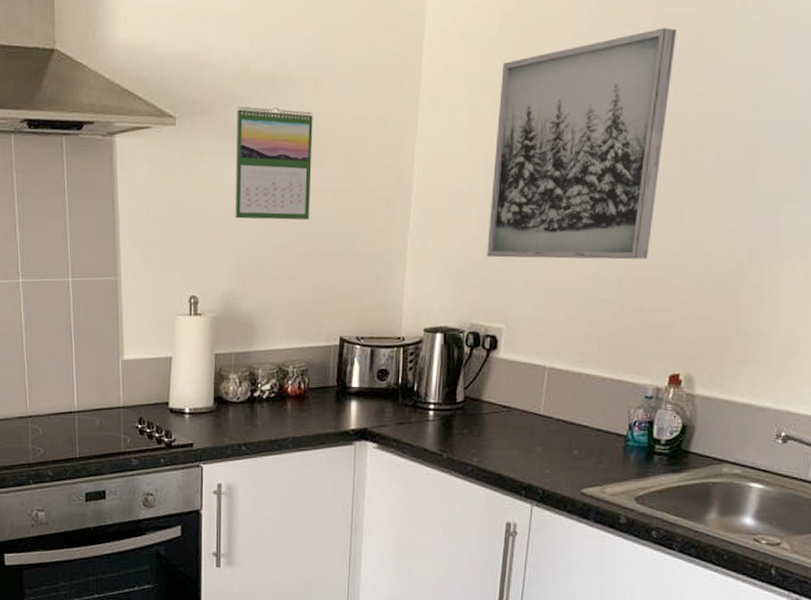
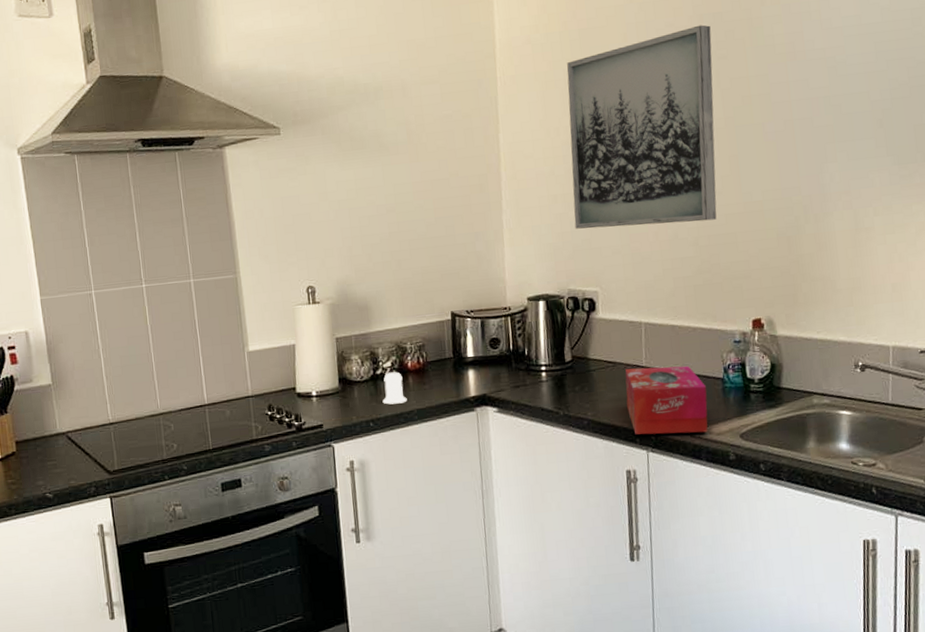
calendar: present [235,106,313,221] -> none [335,113,412,213]
salt shaker: none [257,396,283,429] -> present [382,372,407,405]
tissue box: none [516,415,607,492] -> present [625,365,708,435]

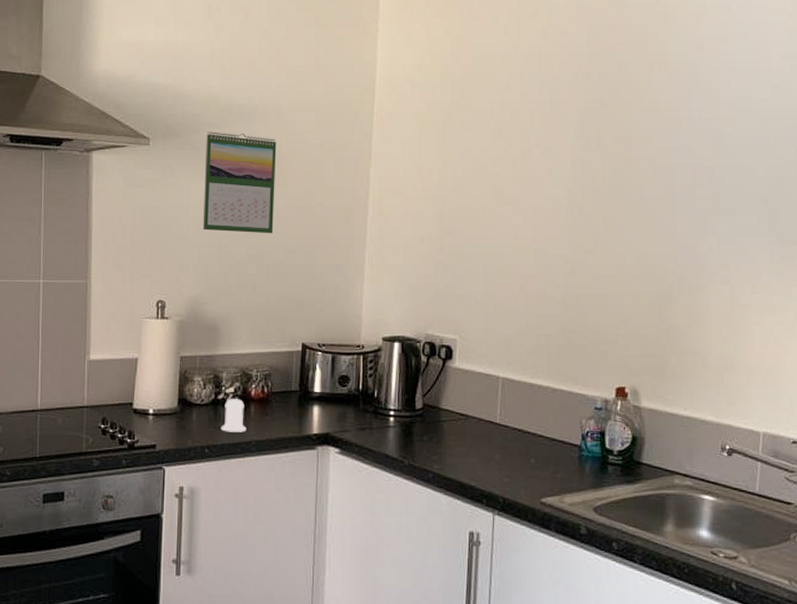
calendar: none [335,113,412,213] -> present [202,132,277,234]
wall art: present [567,24,717,229] -> none [439,82,596,279]
tissue box: present [625,365,708,435] -> none [476,423,562,501]

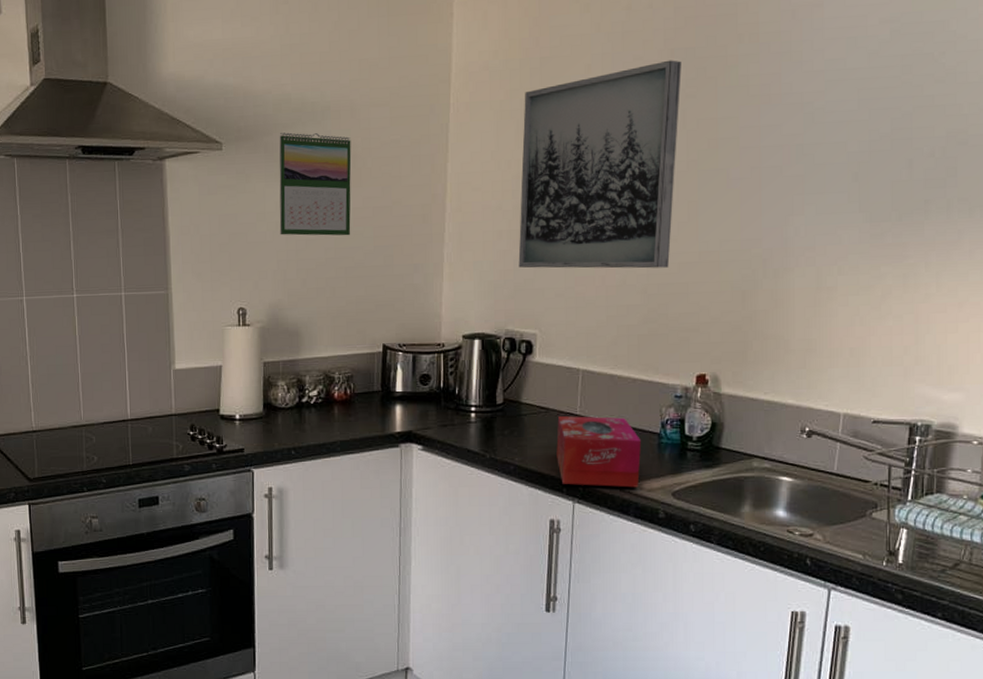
salt shaker: present [221,399,247,432] -> none [306,401,331,434]
wall art: none [439,82,596,279] -> present [518,60,681,269]
tissue box: none [476,423,562,501] -> present [556,415,642,488]

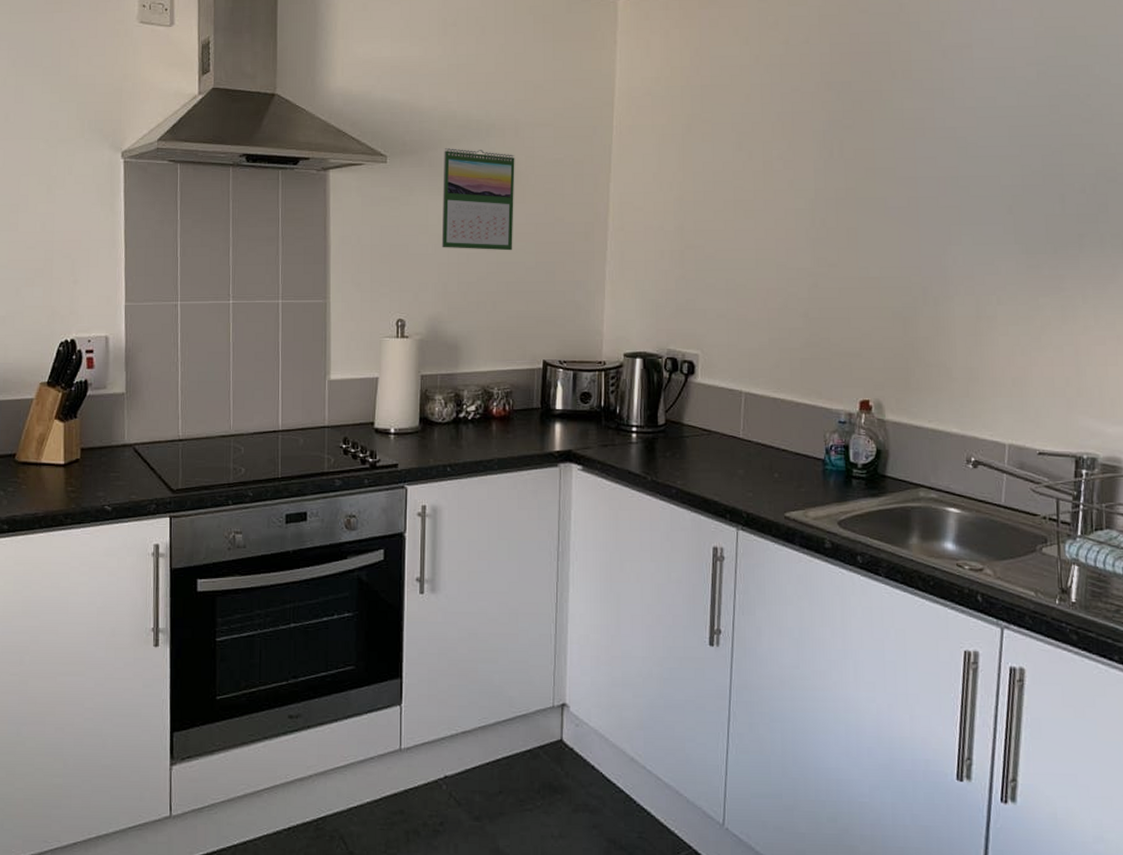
wall art: present [518,60,681,269] -> none [680,92,838,293]
tissue box: present [556,415,642,488] -> none [719,438,806,515]

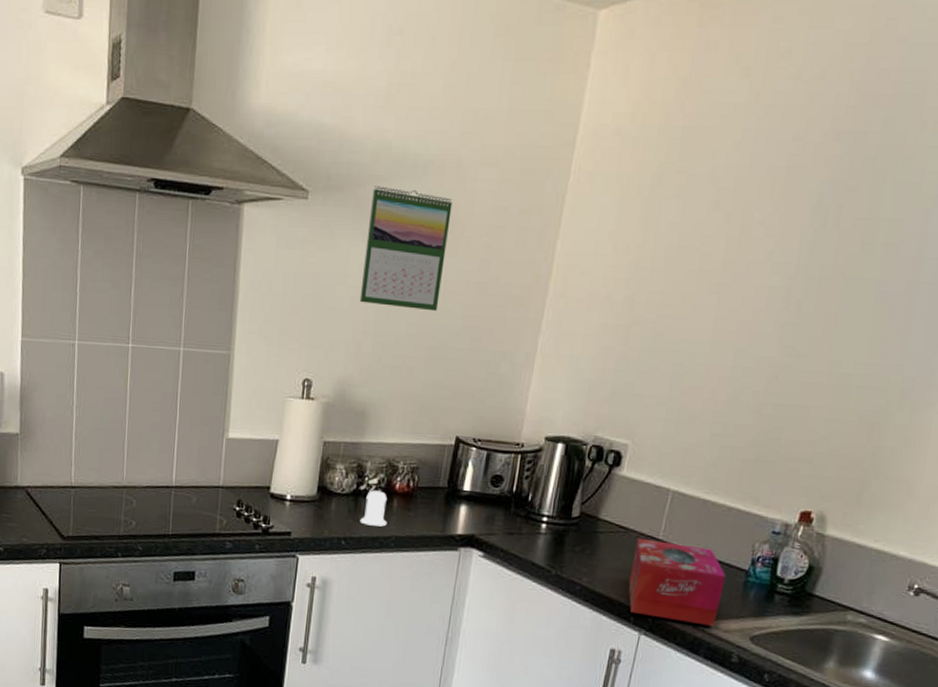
salt shaker: none [462,417,488,450] -> present [360,490,387,527]
tissue box: none [719,438,806,515] -> present [628,537,727,627]

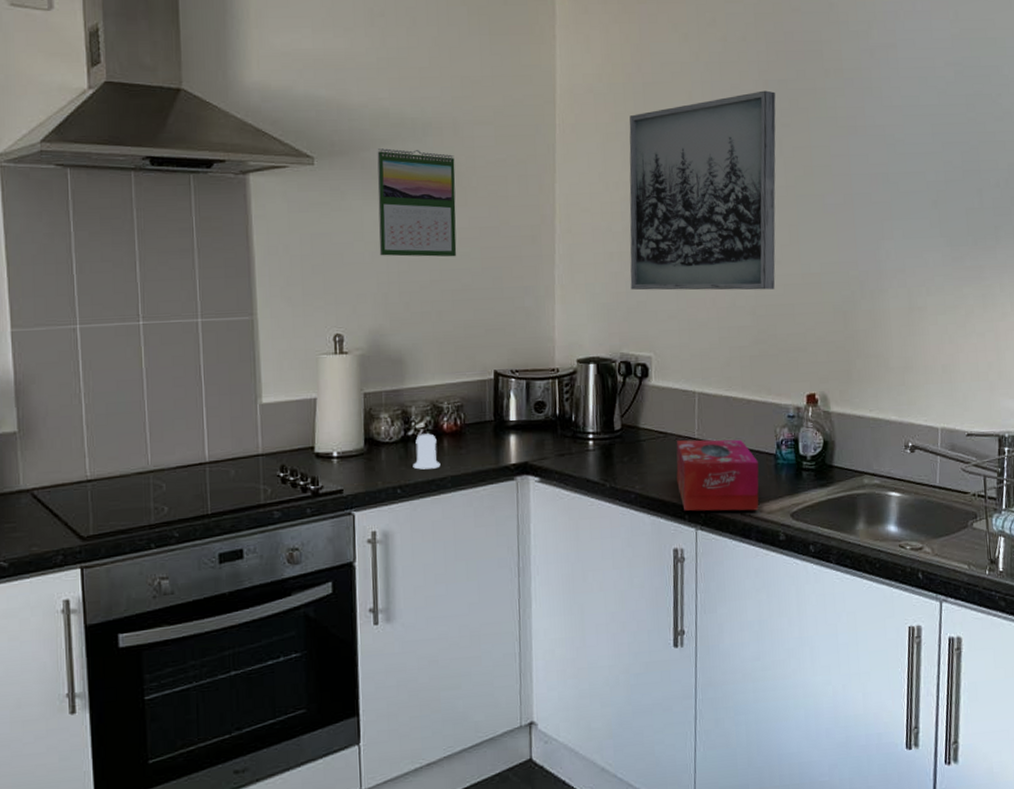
wall art: none [620,144,848,387] -> present [629,90,776,290]

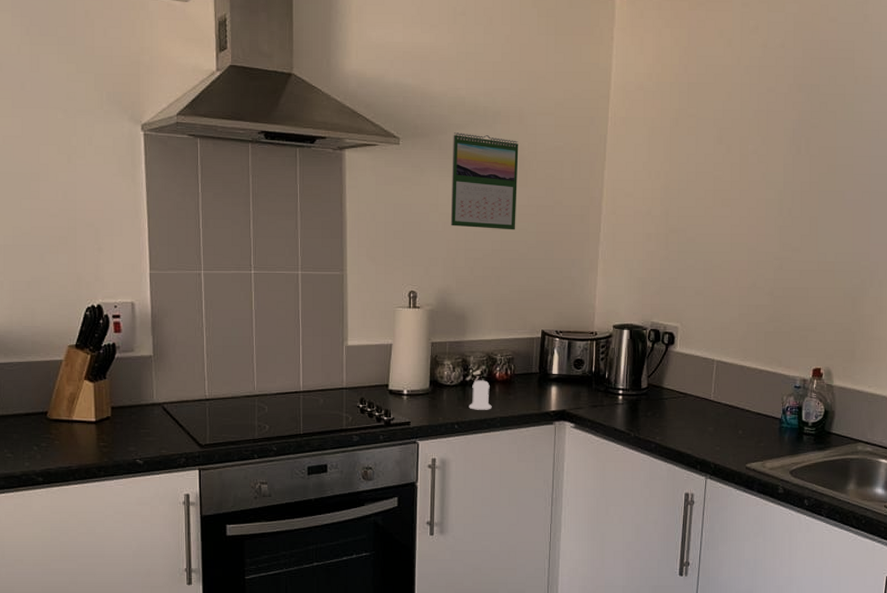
wall art: present [629,90,776,290] -> none [664,94,807,274]
tissue box: present [676,439,759,511] -> none [692,400,766,466]

